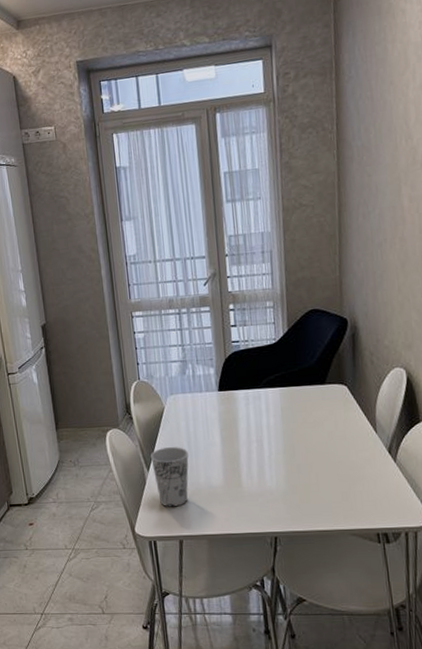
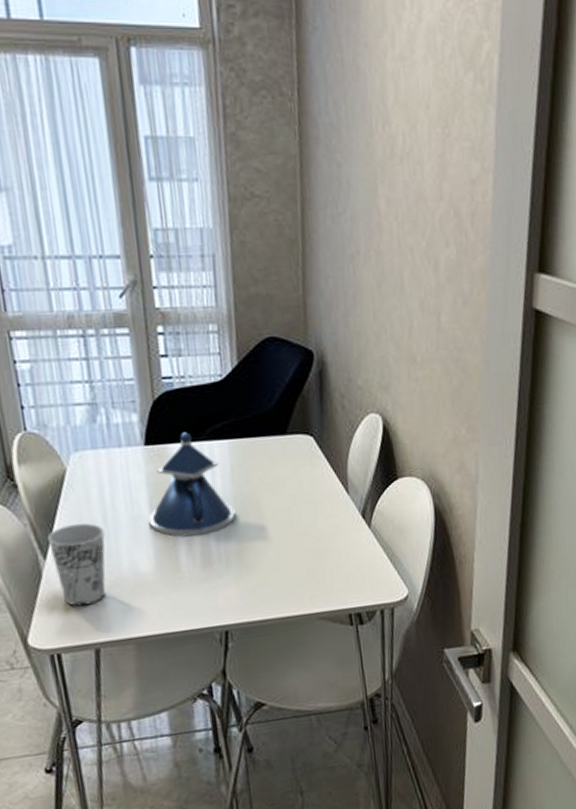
teapot: none [219,381,285,461] -> present [148,432,236,537]

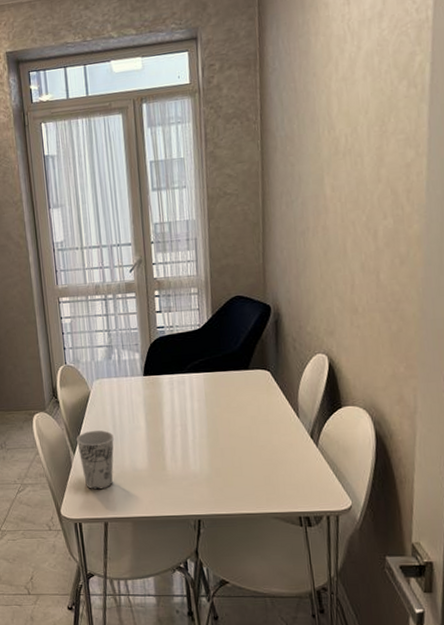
teapot: present [148,432,236,537] -> none [144,367,208,445]

